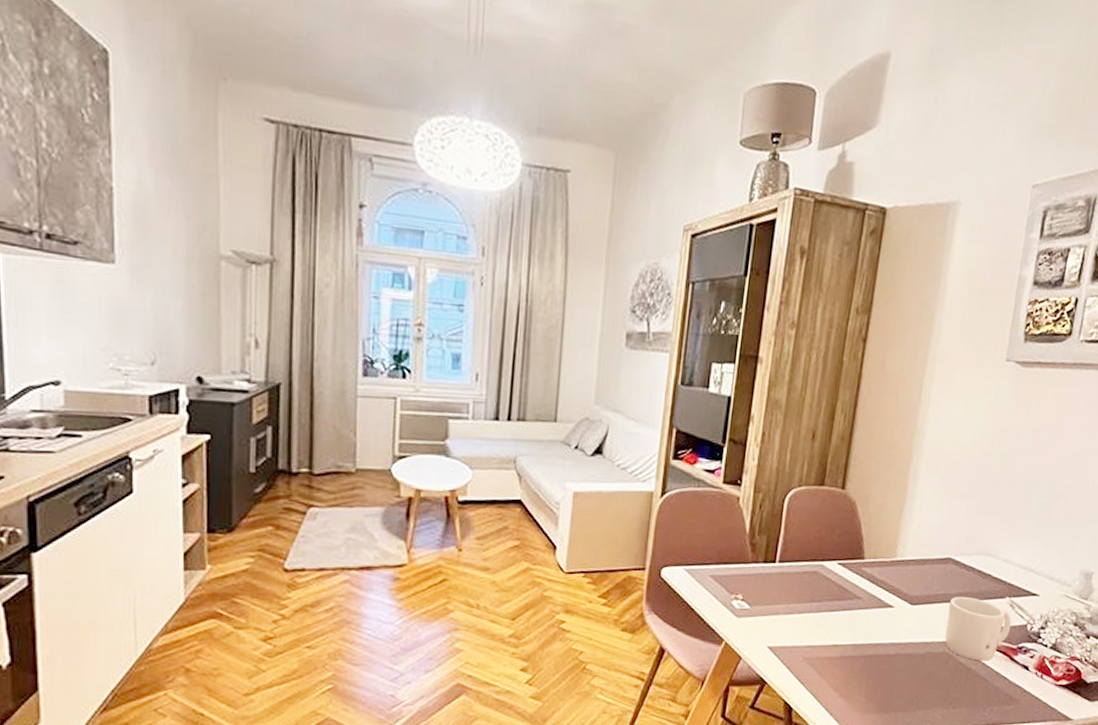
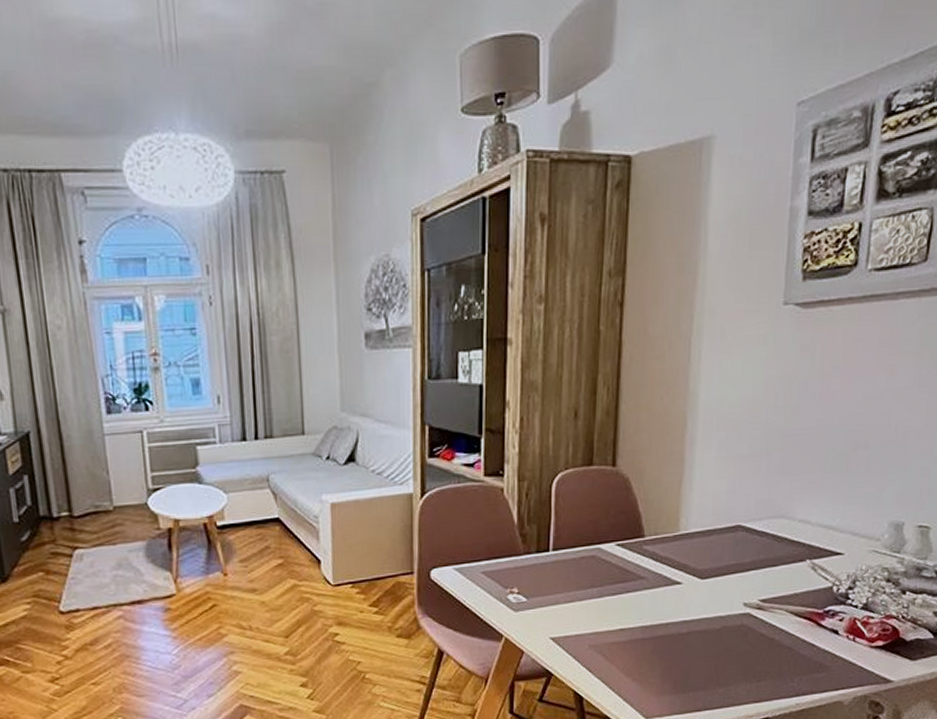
mug: present [945,597,1012,661] -> none [741,564,815,630]

